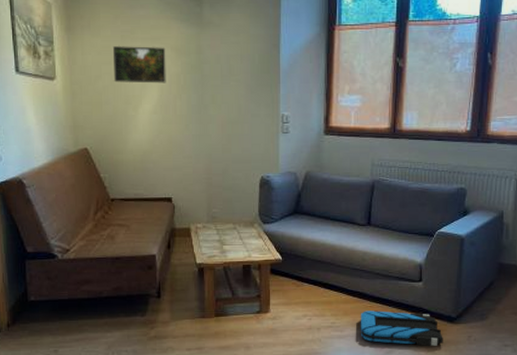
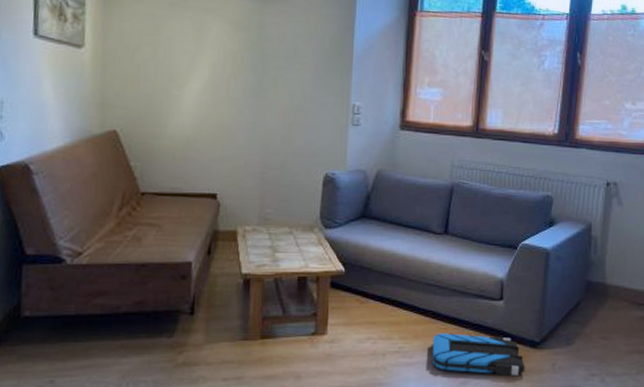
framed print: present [112,45,166,84] -> none [157,13,222,61]

